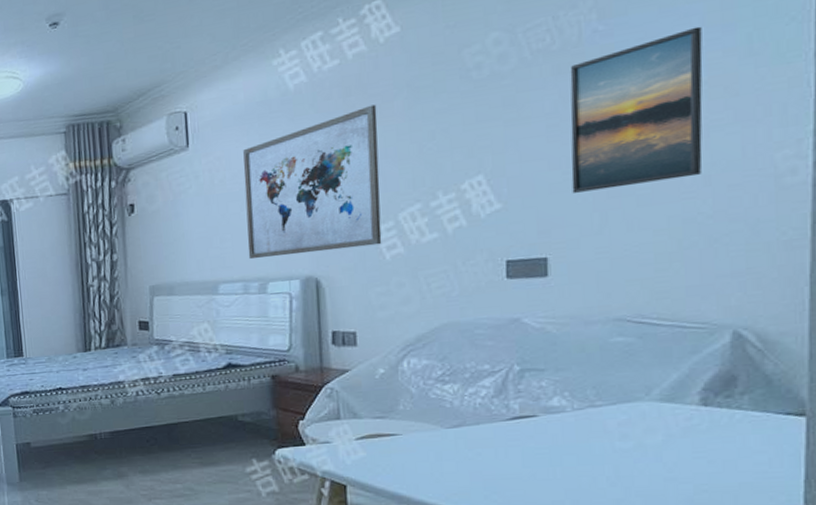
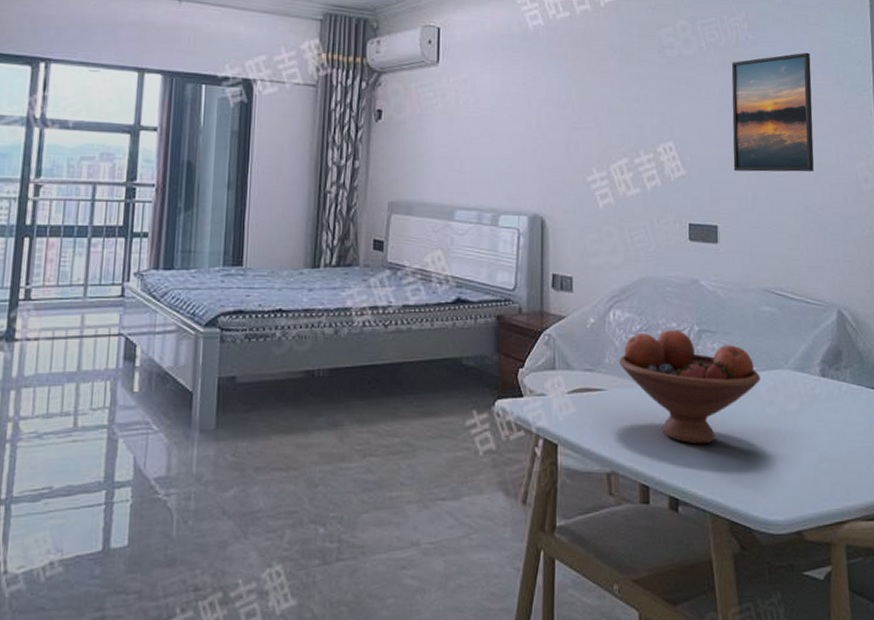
wall art: present [243,104,382,259] -> none [484,59,597,192]
fruit bowl: none [416,371,608,481] -> present [619,329,760,445]

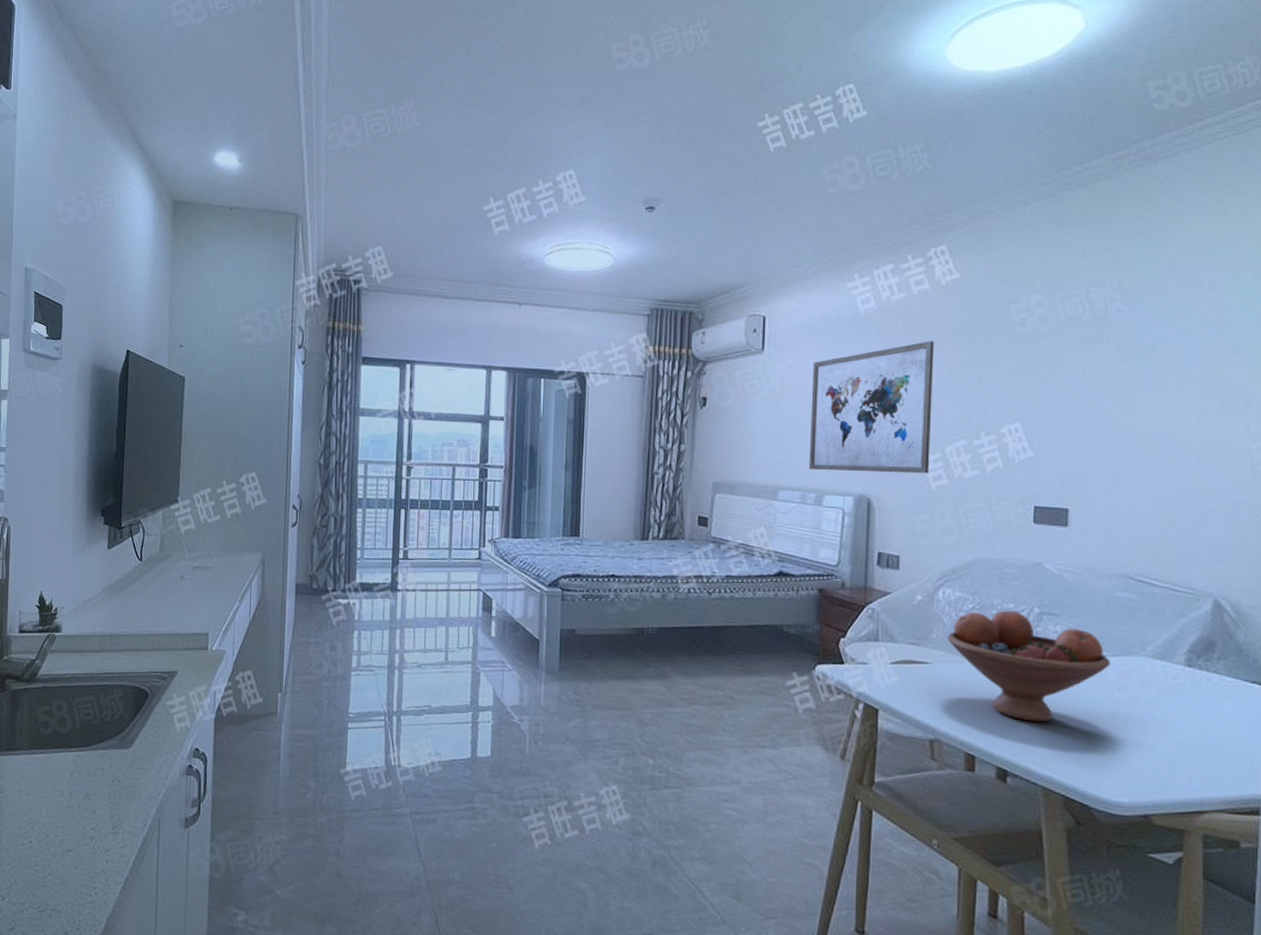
wall art: none [484,59,597,192] -> present [808,341,935,474]
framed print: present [731,52,814,172] -> none [1092,322,1200,454]

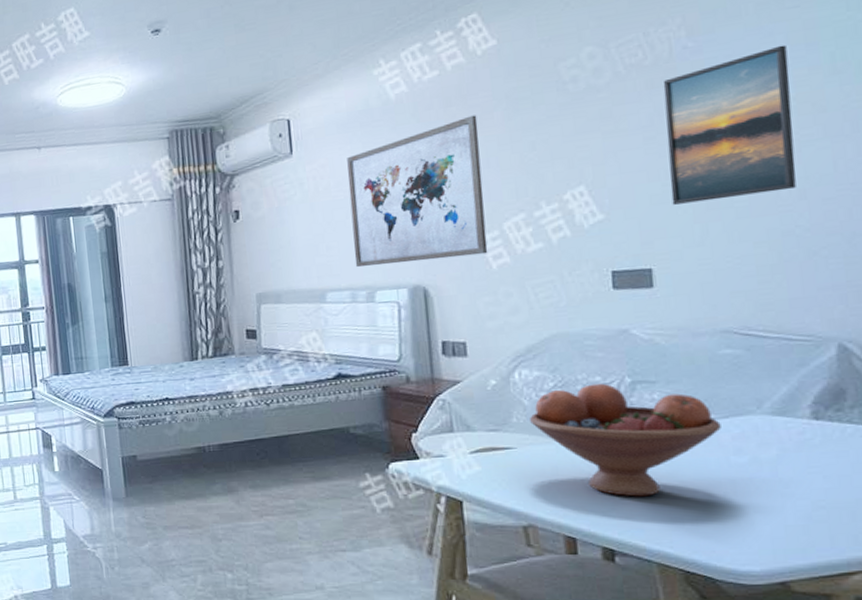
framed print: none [1092,322,1200,454] -> present [663,45,796,205]

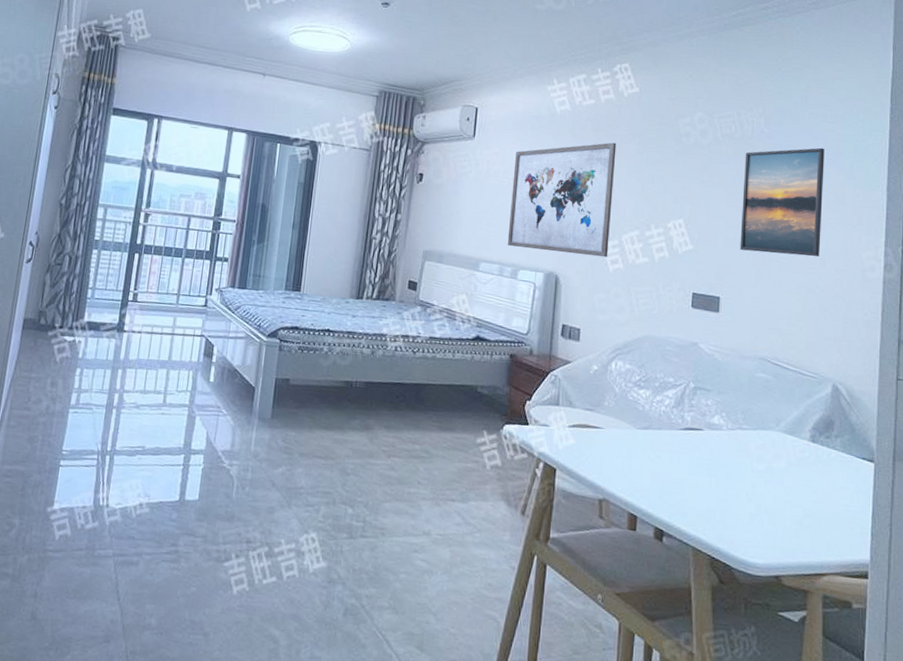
fruit bowl: present [530,383,721,497] -> none [618,383,751,487]

